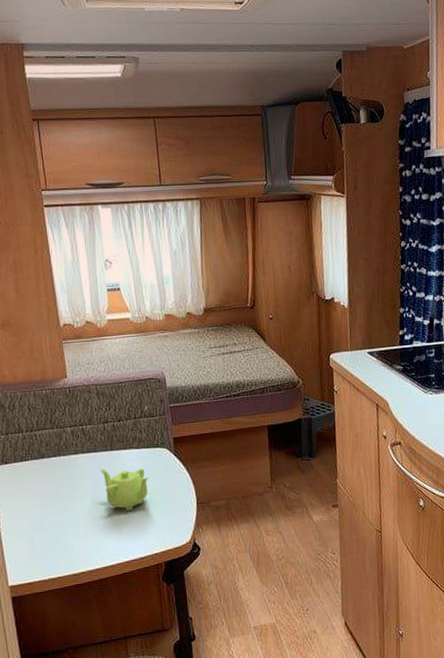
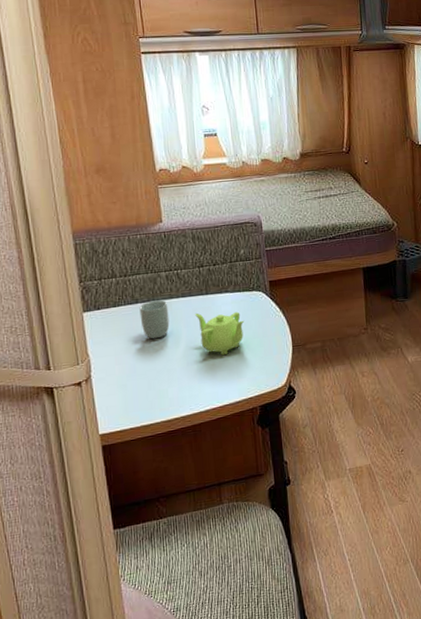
cup: none [46,455,76,494] -> present [139,300,170,339]

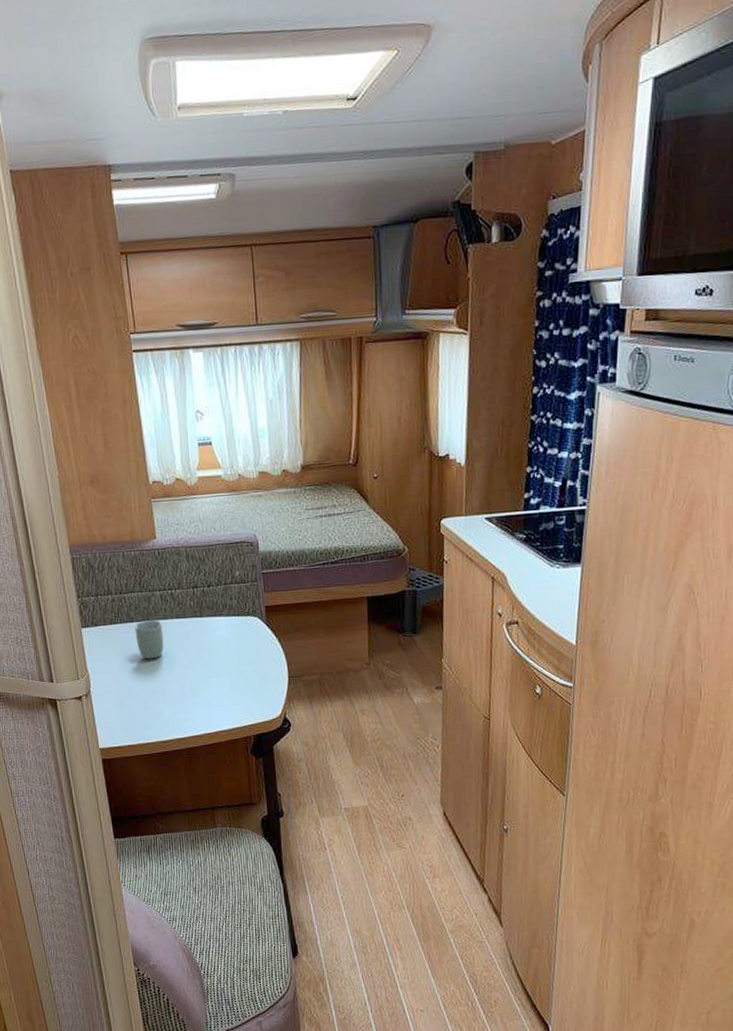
teapot: present [195,311,245,356] -> none [189,636,239,681]

